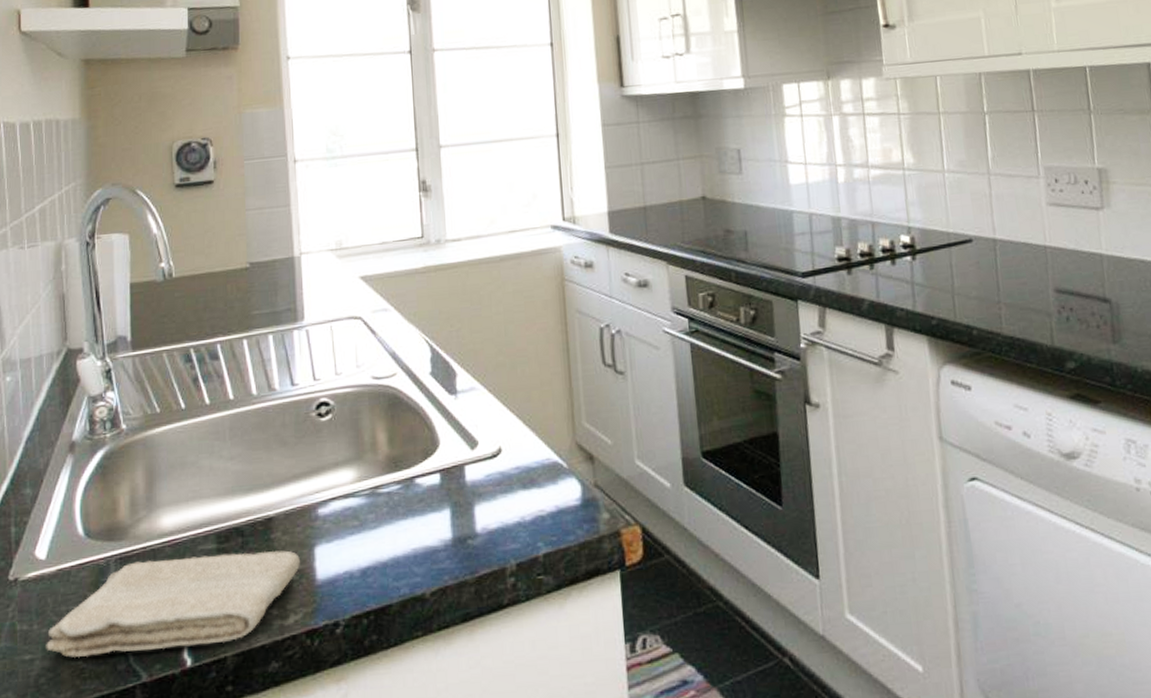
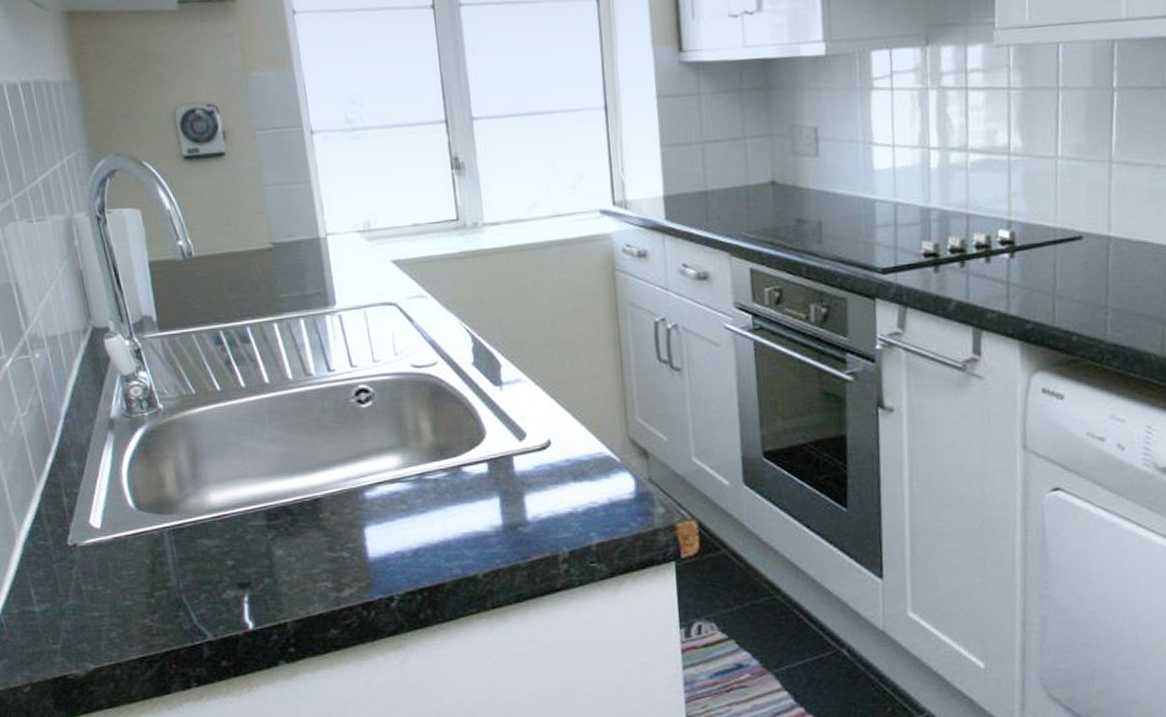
washcloth: present [46,550,300,658] -> none [112,529,351,617]

